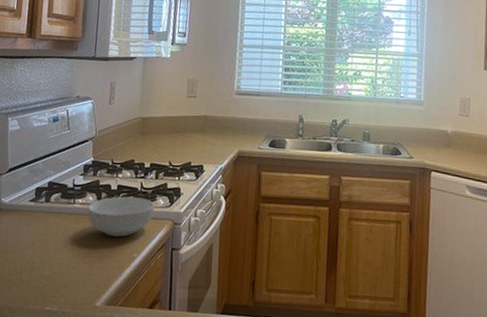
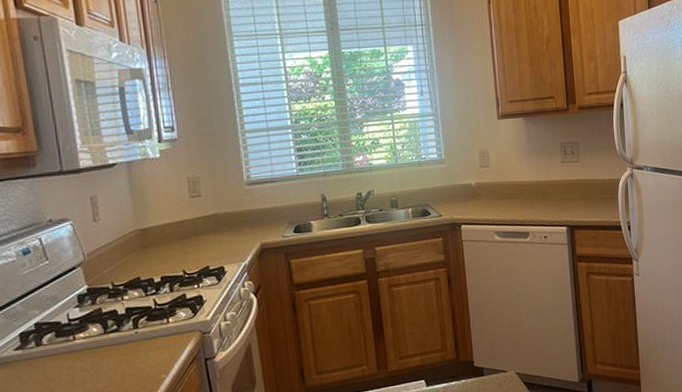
cereal bowl: present [87,196,155,237] -> none [94,315,176,364]

